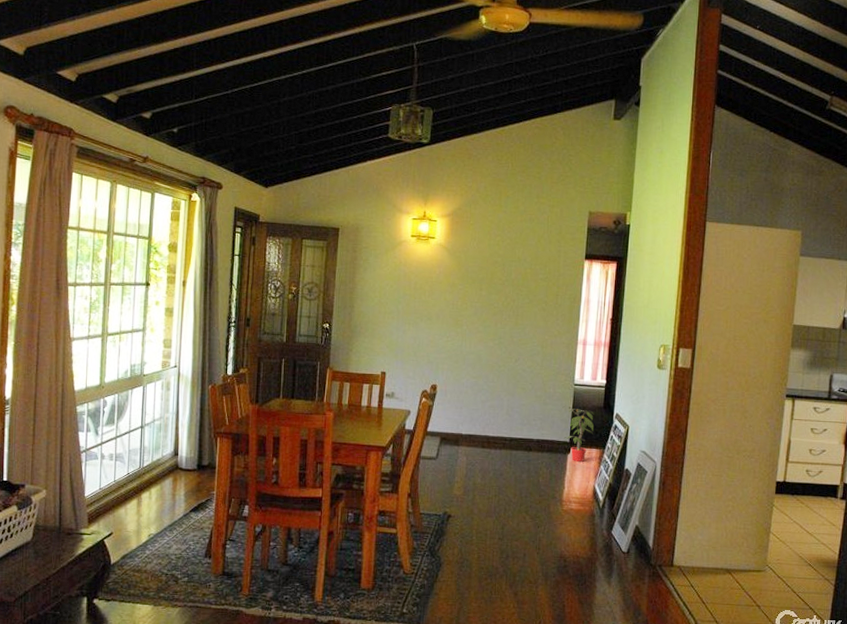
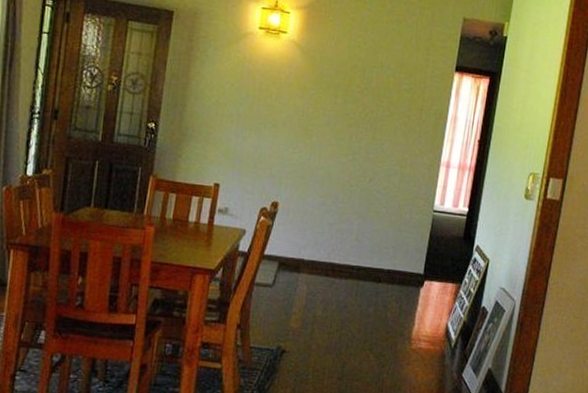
potted plant: present [562,406,594,462] -> none [417,234,453,297]

